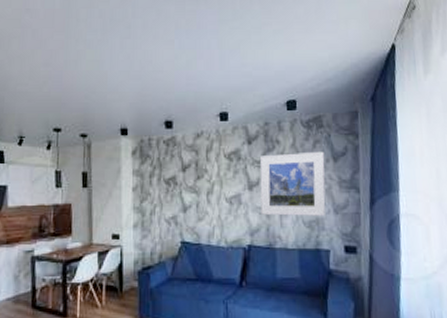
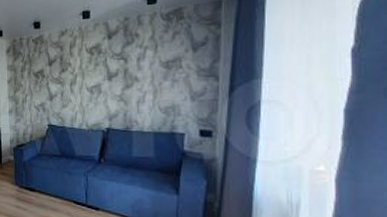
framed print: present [259,151,326,216] -> none [119,42,184,103]

